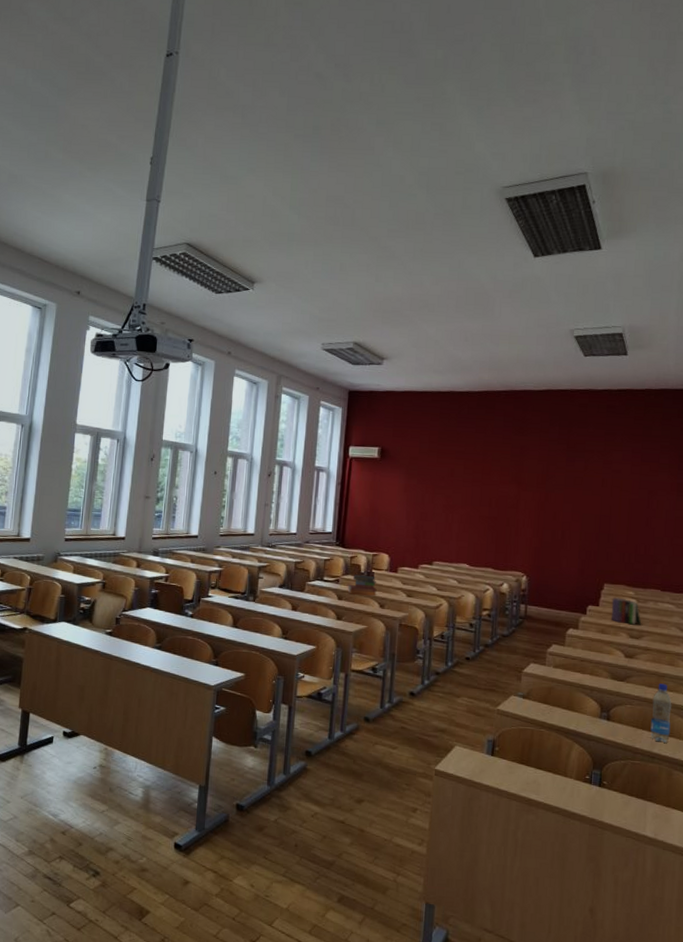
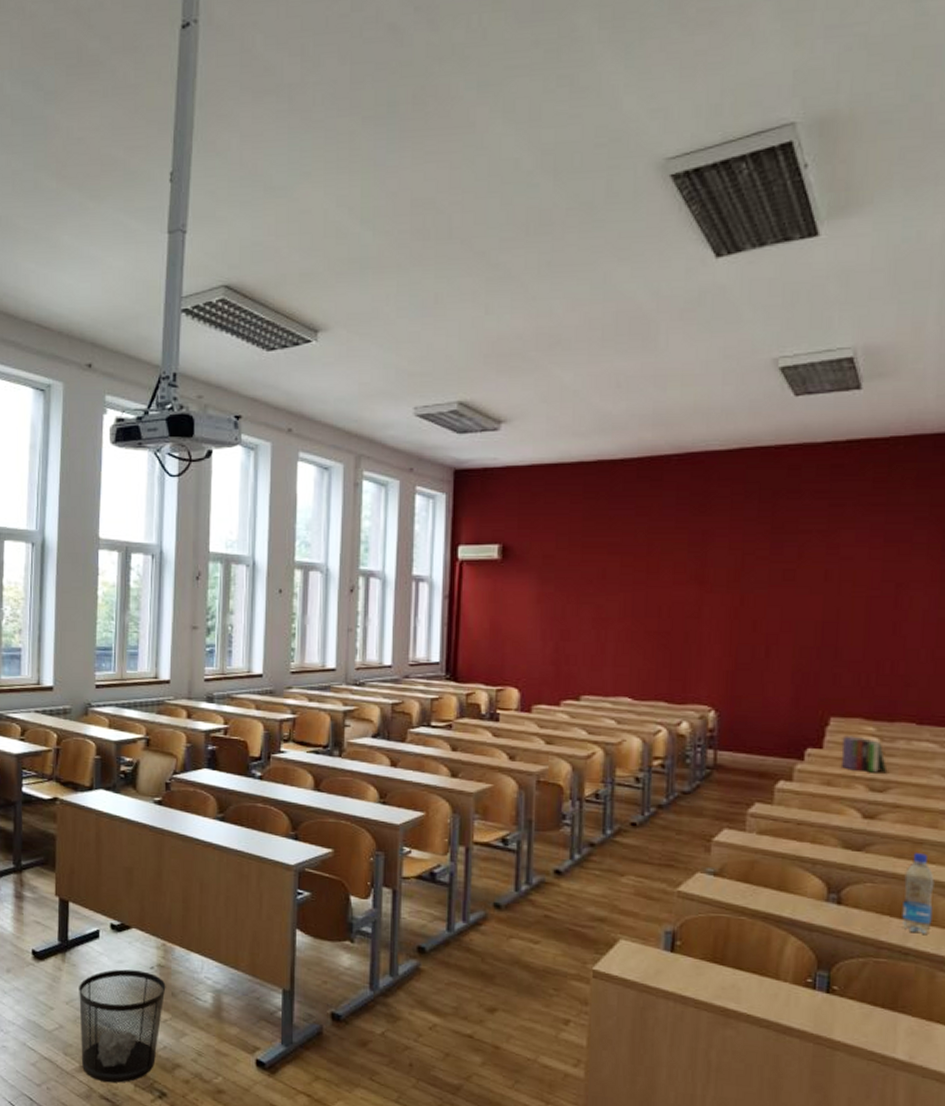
waste bin: none [30,769,105,864] -> present [79,969,166,1083]
books: present [347,574,377,597] -> none [464,716,504,746]

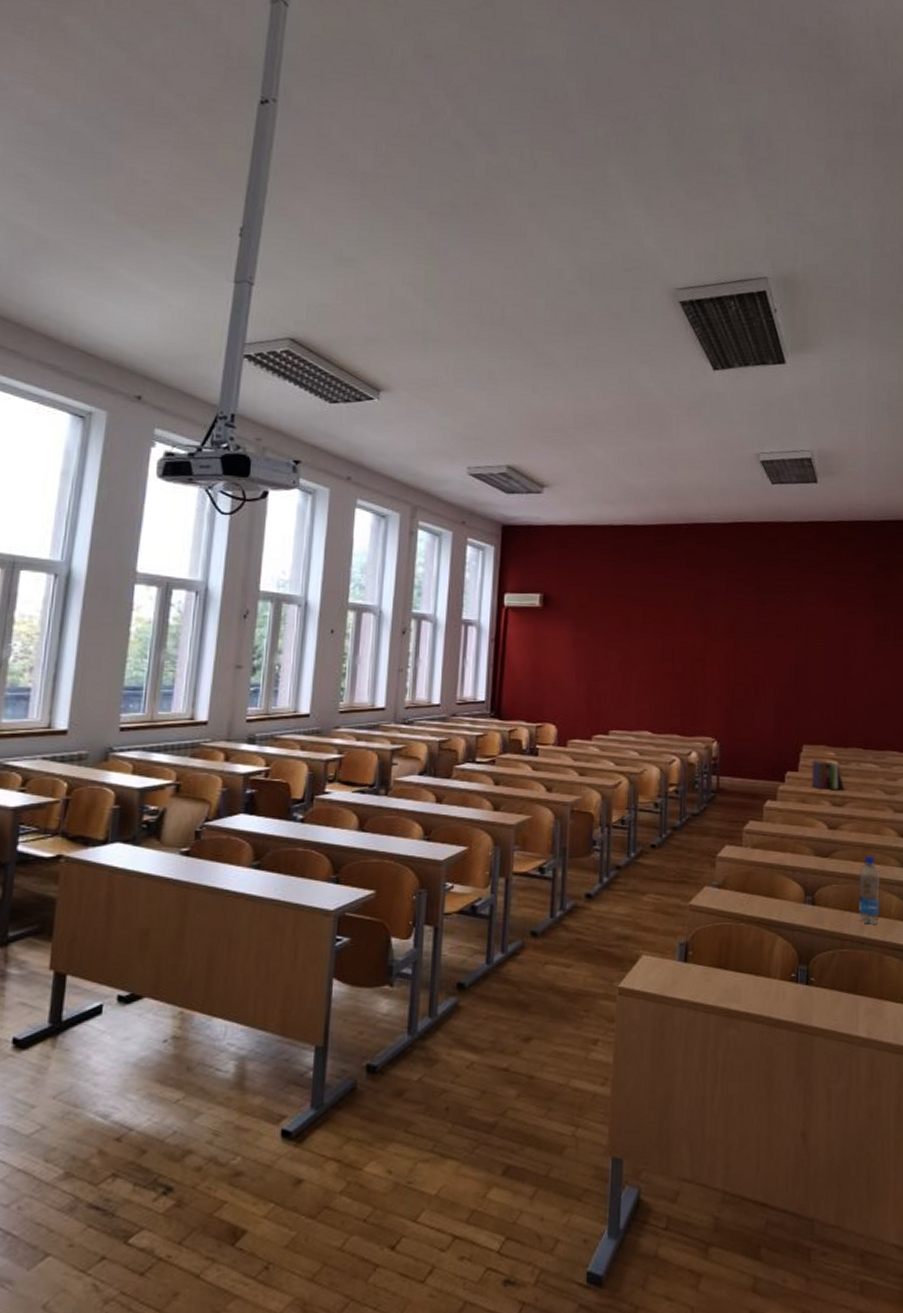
waste bin: present [79,969,166,1083] -> none [67,1046,181,1187]

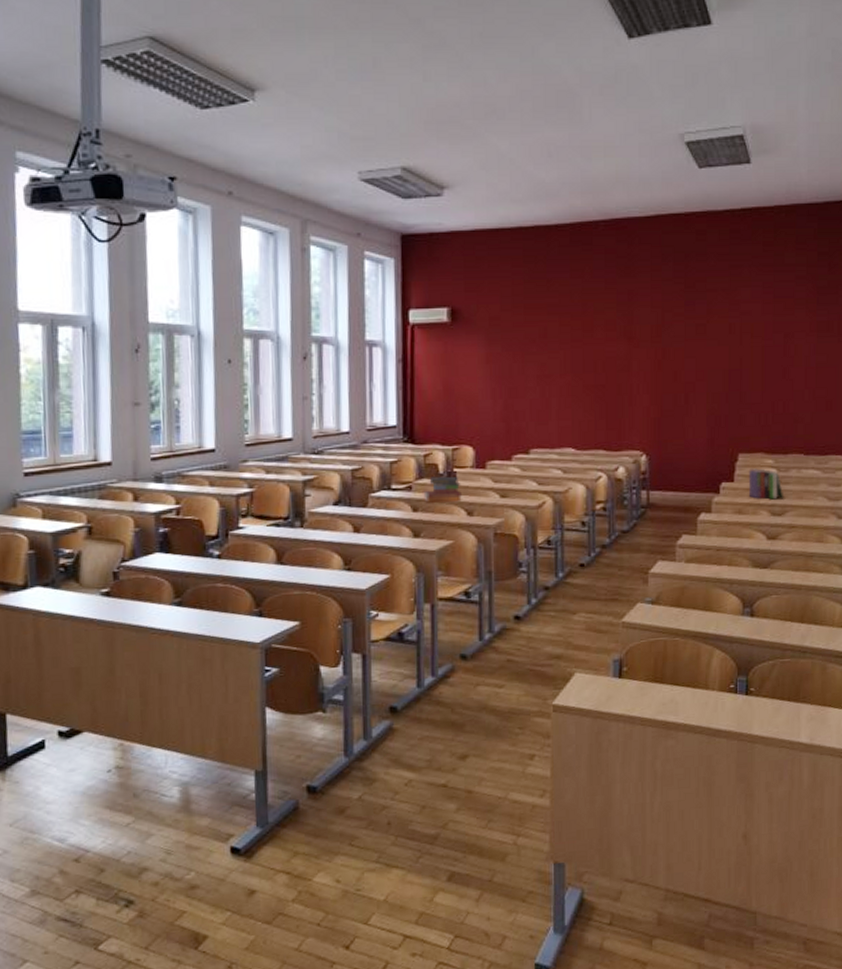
books: none [506,752,542,779] -> present [423,476,462,503]
bottle: present [858,856,880,925] -> none [800,565,823,634]

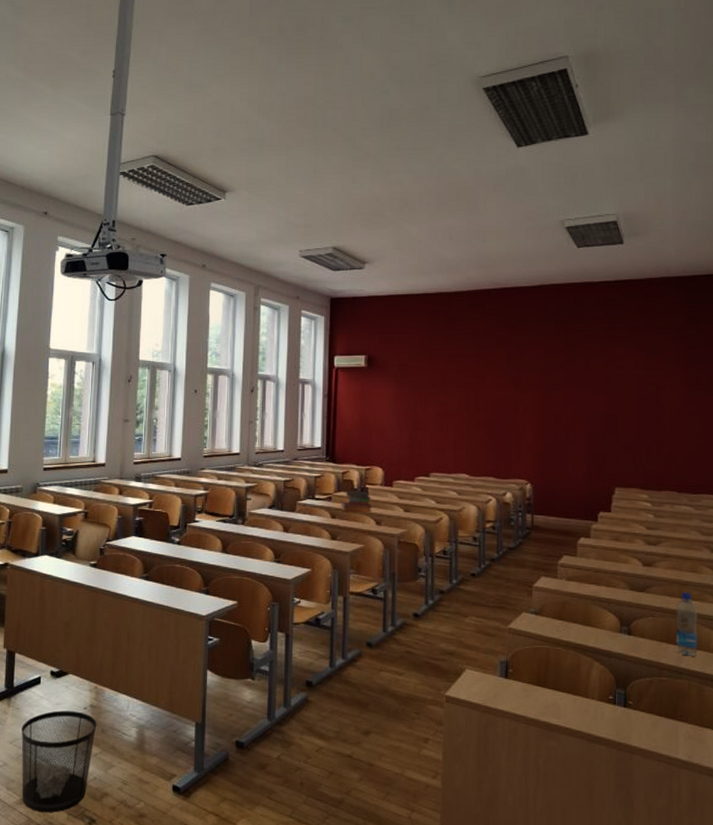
waste bin: none [24,776,127,902] -> present [21,710,97,812]
books: present [748,468,784,500] -> none [624,502,659,531]
bottle: none [800,565,823,634] -> present [676,592,698,657]

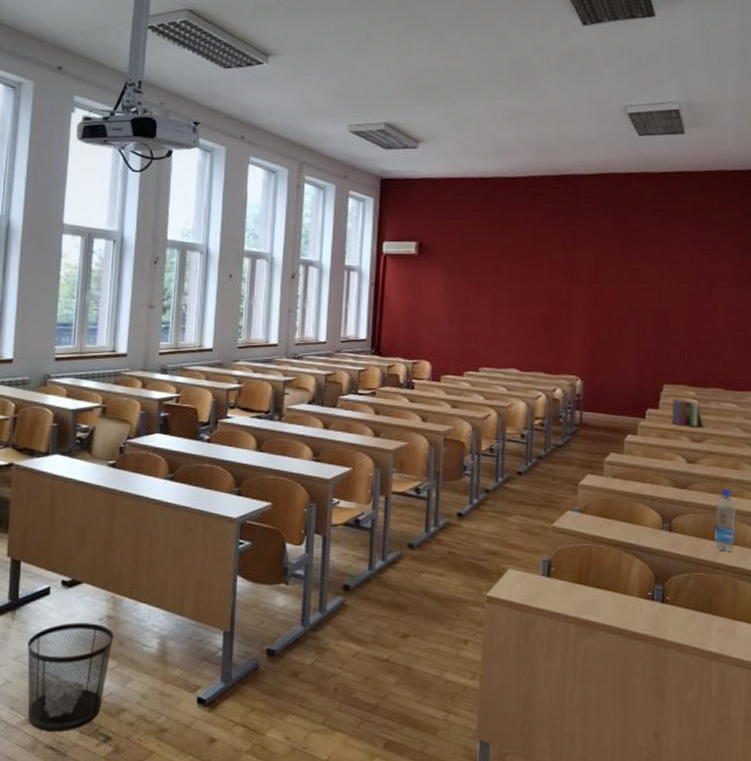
books: present [341,490,372,514] -> none [385,385,418,410]
books: none [624,502,659,531] -> present [671,398,704,428]

